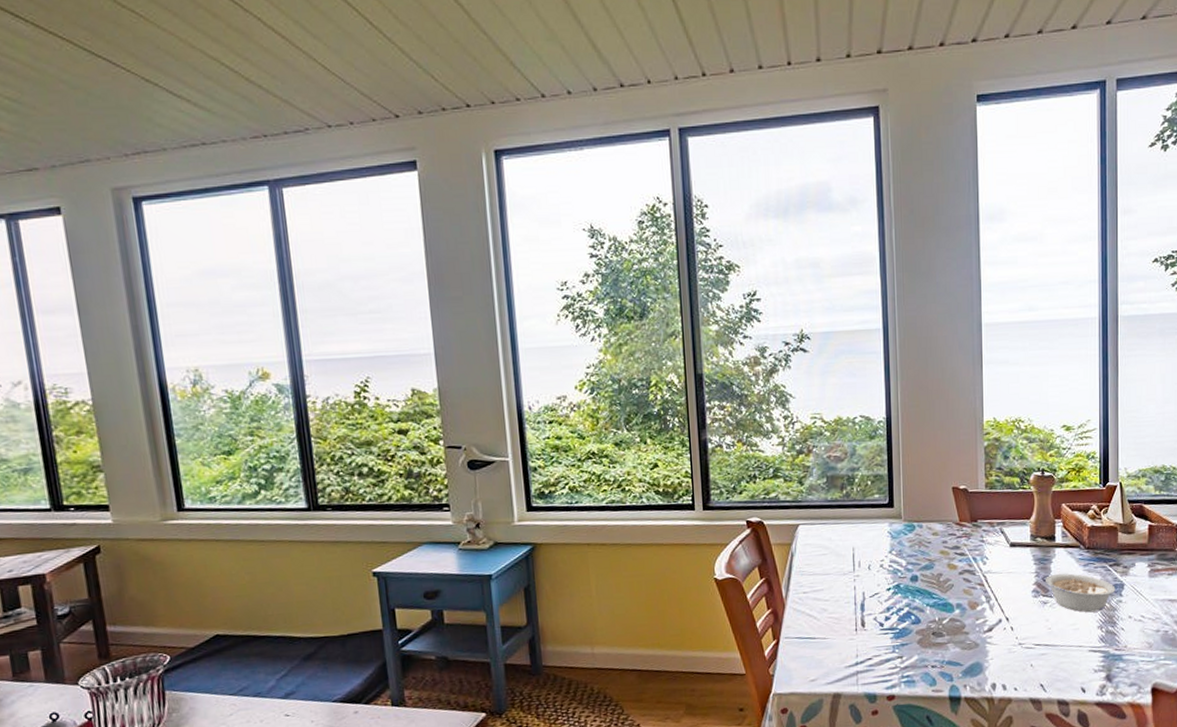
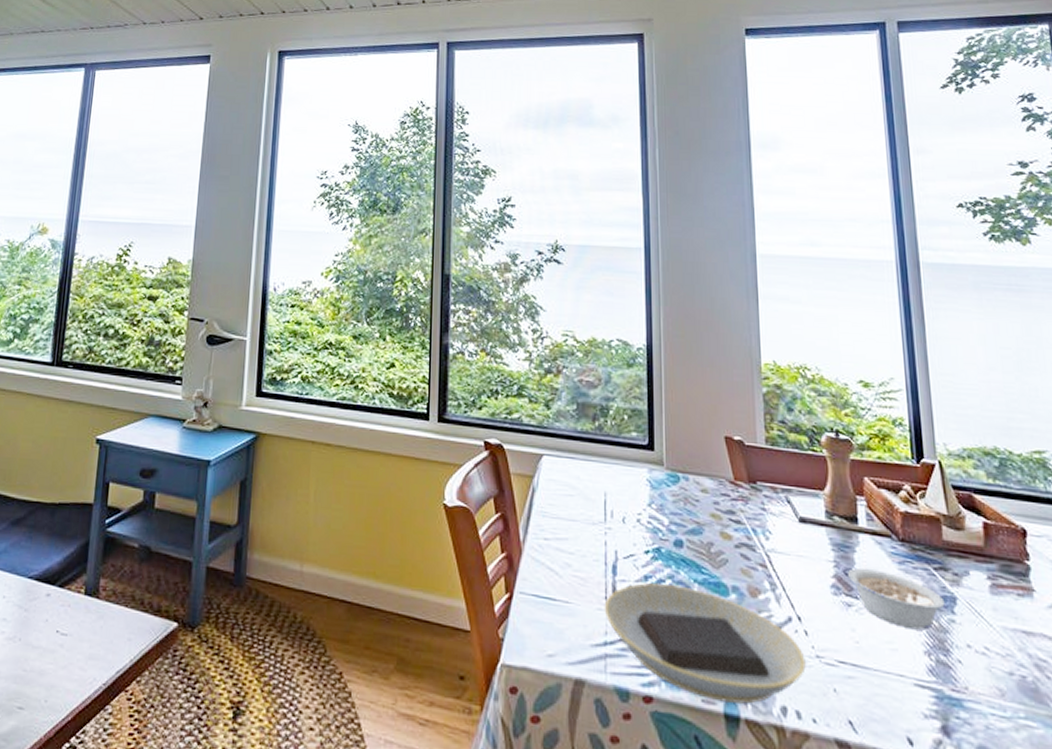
plate: none [855,610,1012,689] -> present [604,582,807,705]

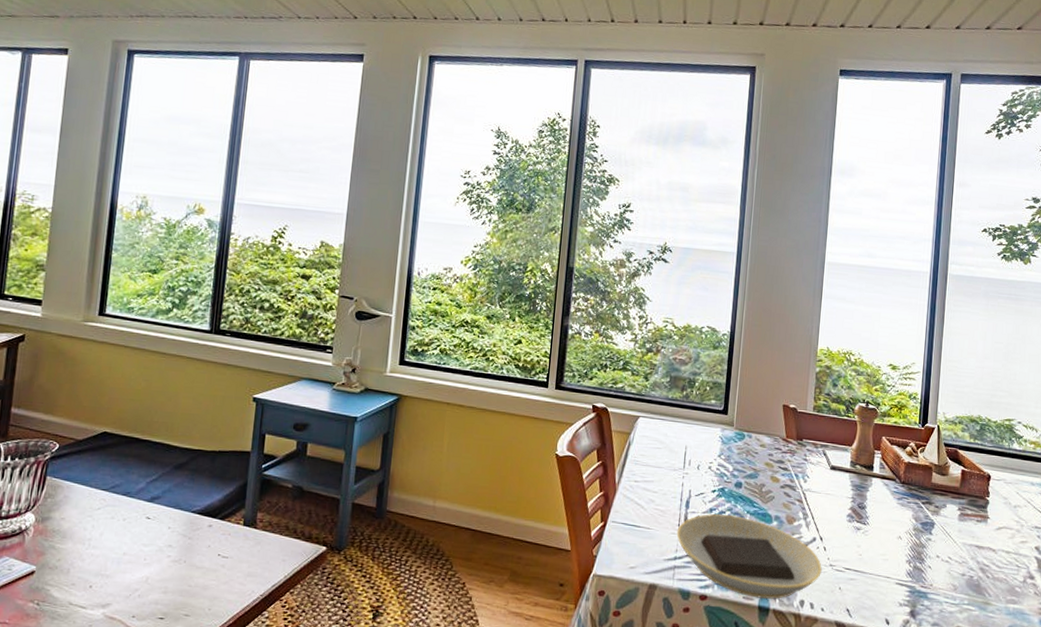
legume: present [847,568,945,631] -> none [860,503,926,546]

